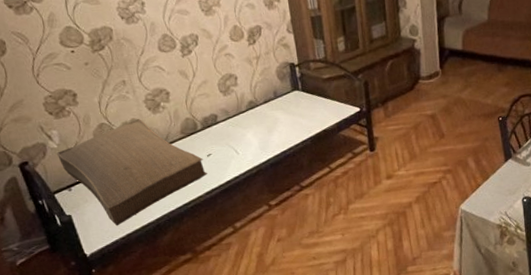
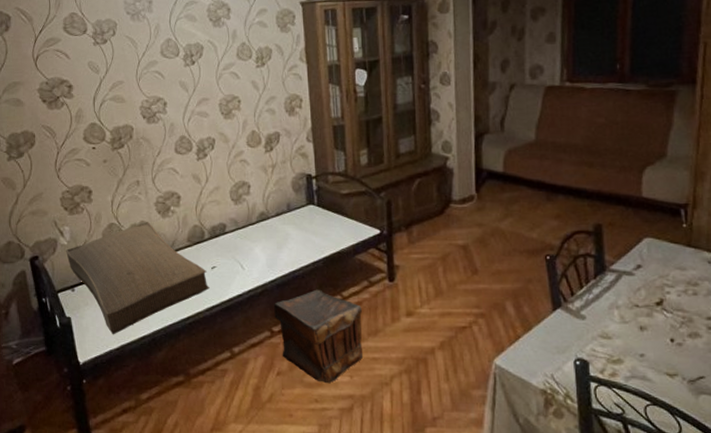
pouch: none [269,164,352,243] -> present [274,289,364,383]

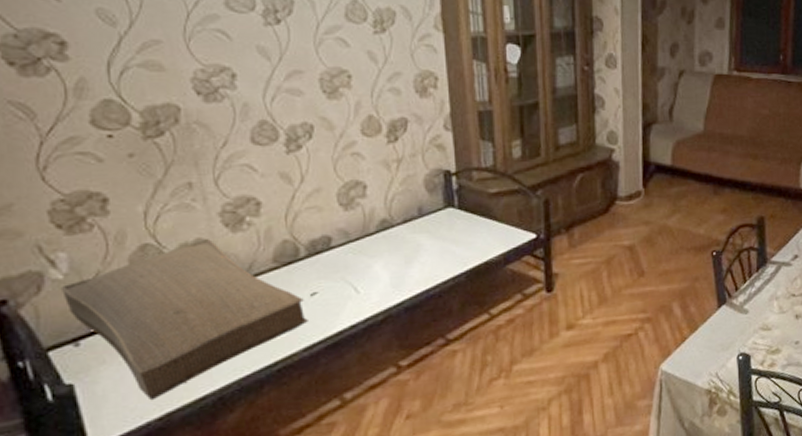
pouch: present [274,289,364,383] -> none [401,308,516,420]

